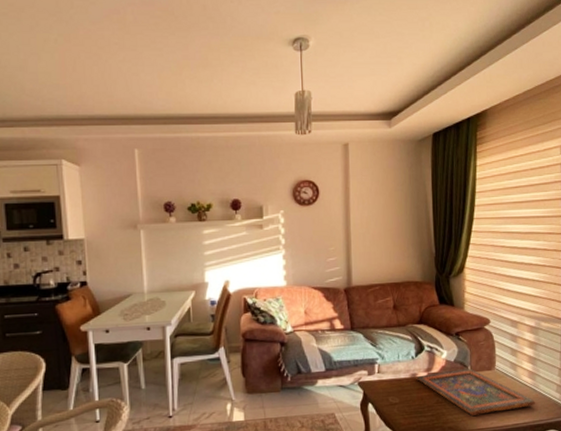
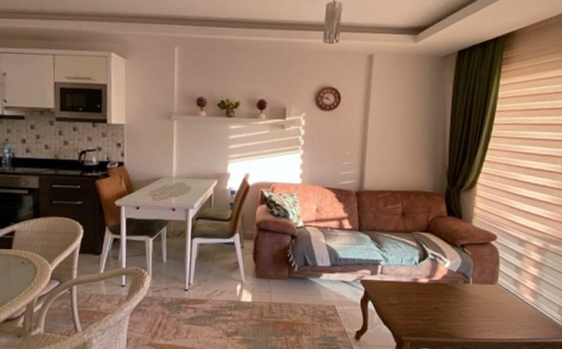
painted panel: present [416,368,536,417] -> none [417,280,536,326]

